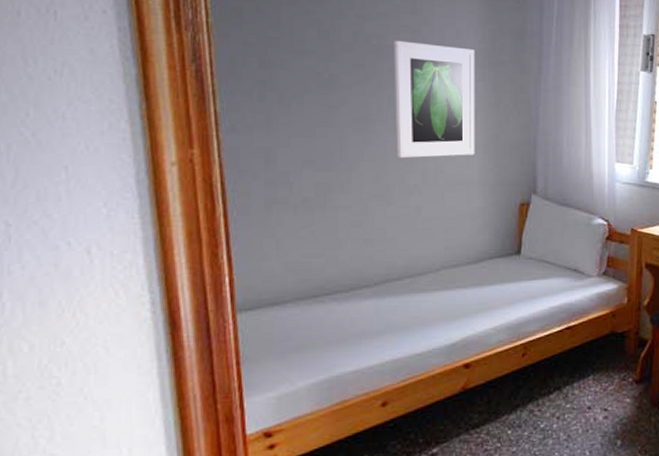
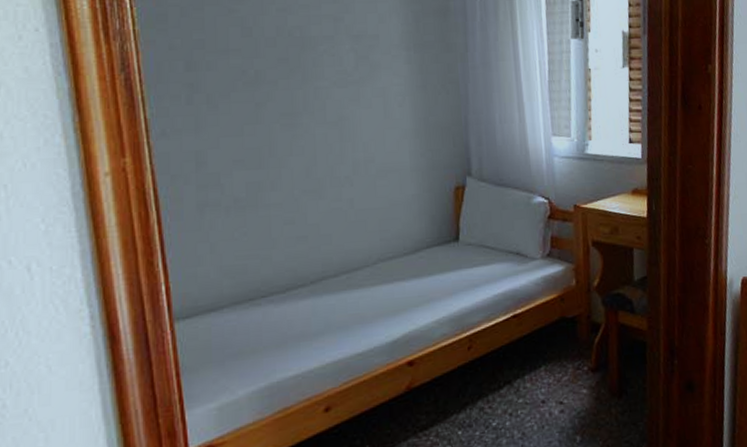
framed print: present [394,40,475,159] -> none [317,30,405,150]

